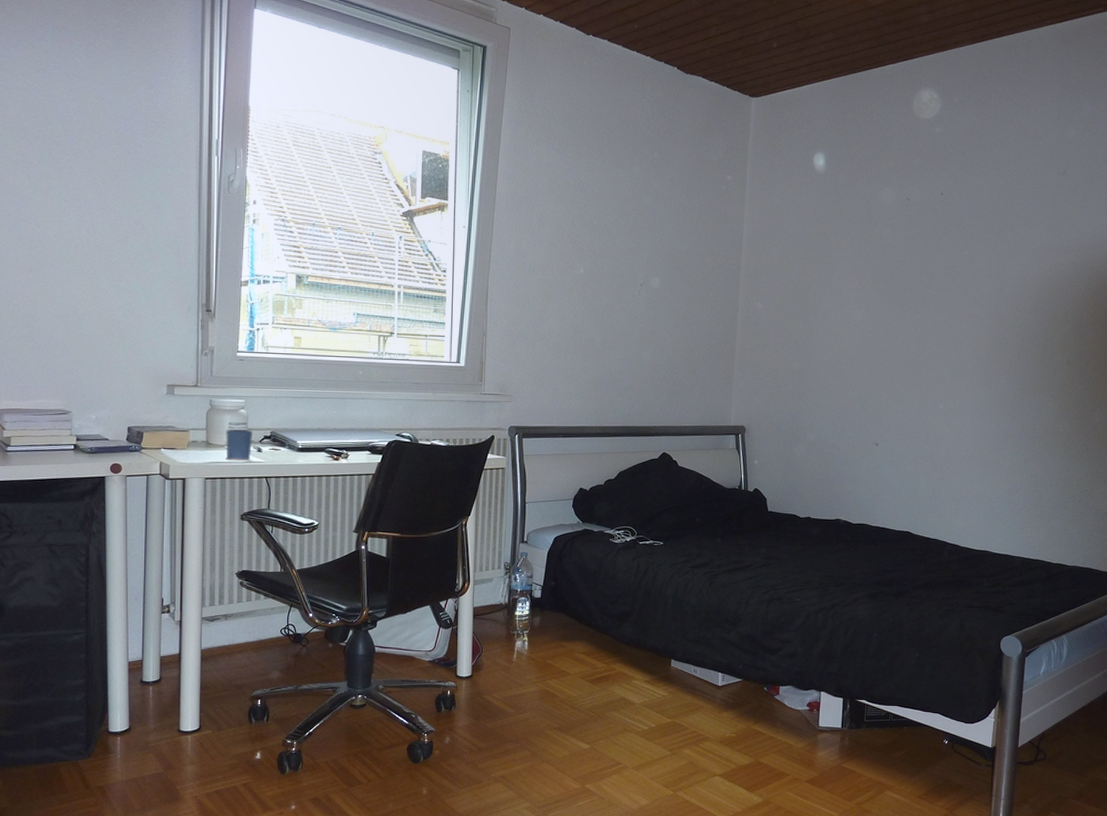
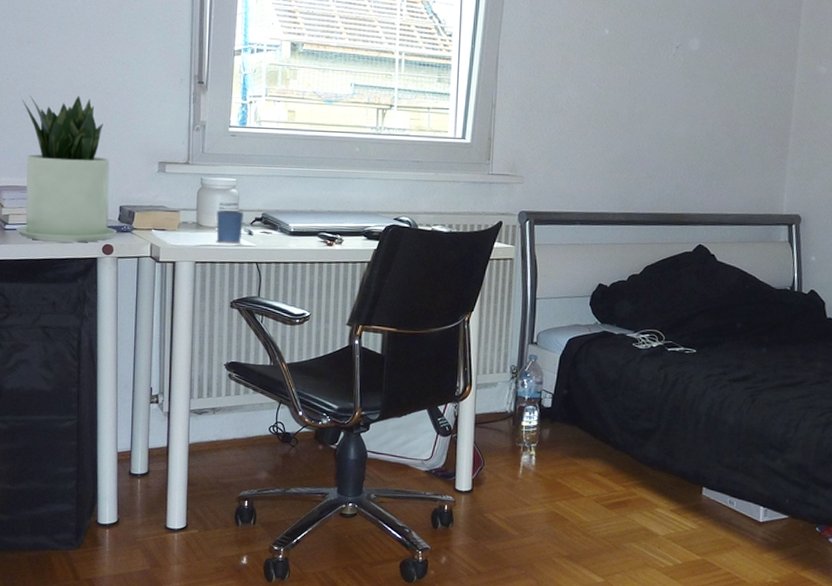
planter: none [19,321,125,463] -> present [16,95,117,243]

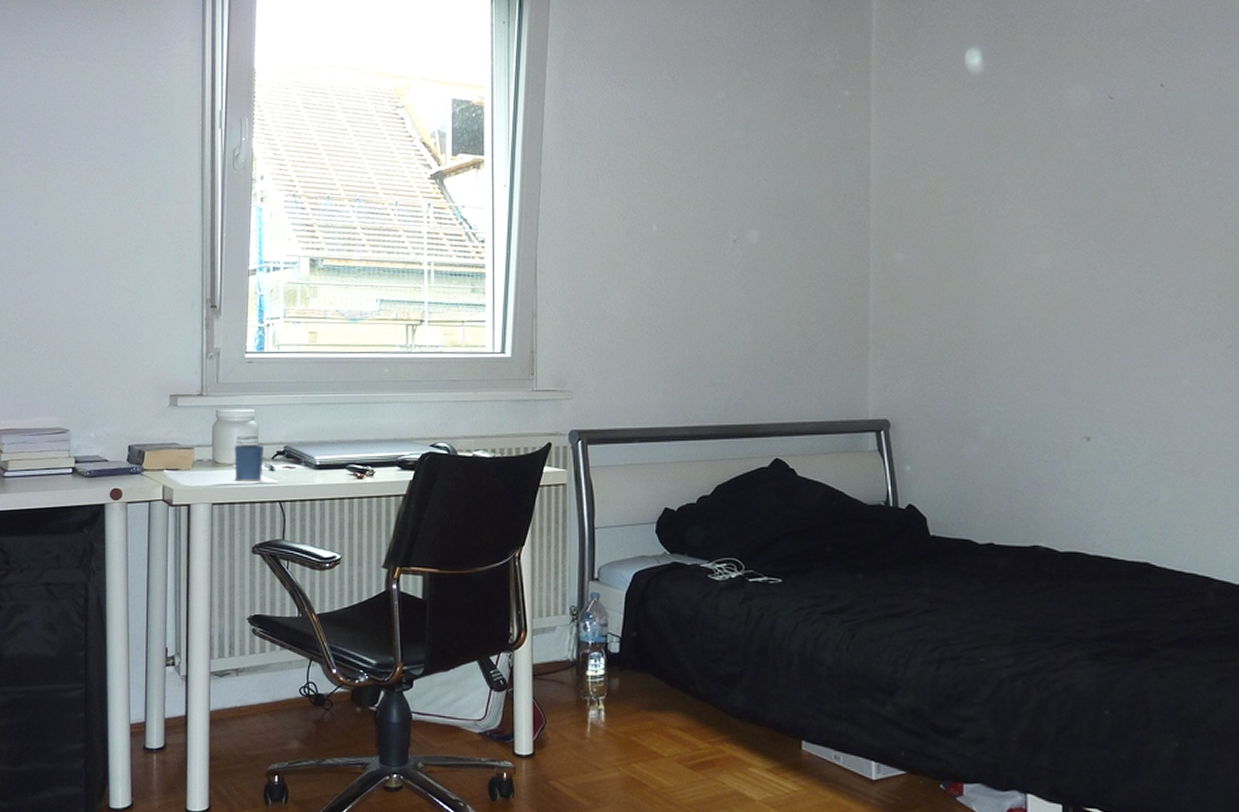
planter: present [16,95,117,243] -> none [16,328,126,488]

